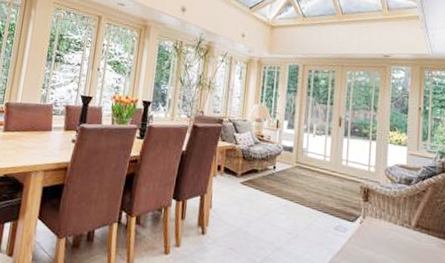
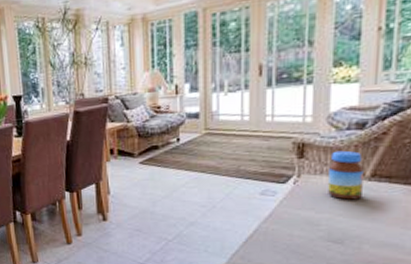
jar: none [385,200,410,246] -> present [328,150,364,200]

